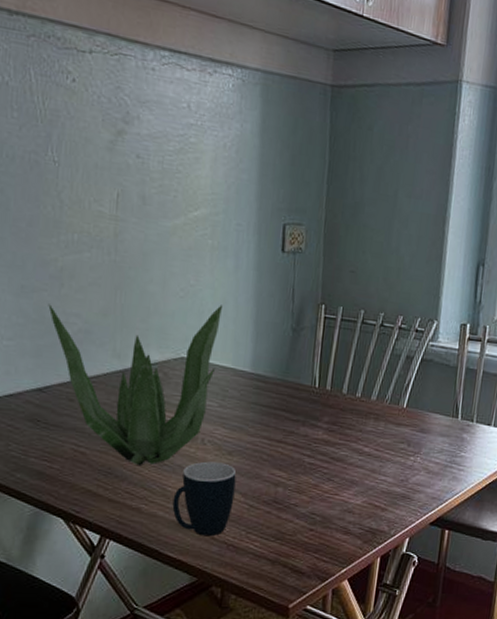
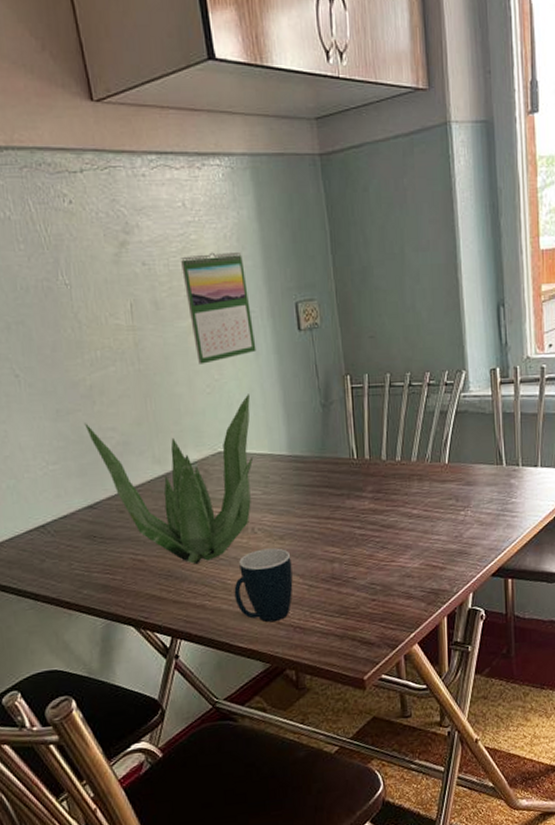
calendar: none [175,157,239,268] -> present [181,251,257,364]

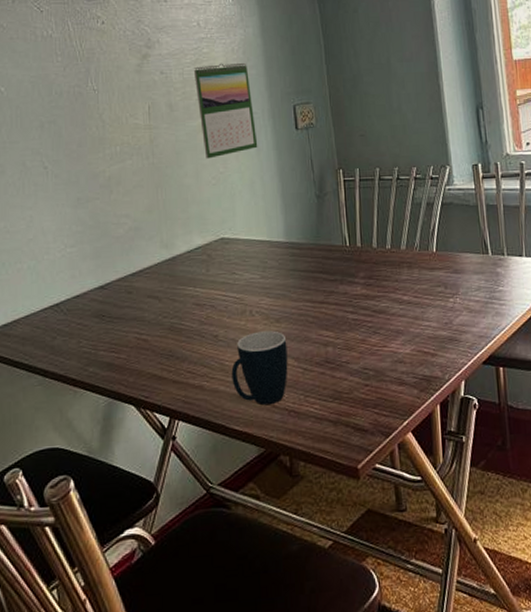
plant: present [84,394,254,565] -> none [101,185,253,345]

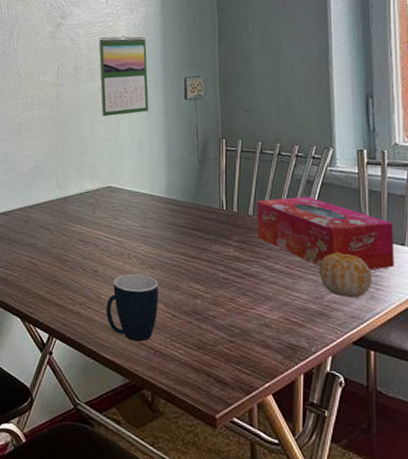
tissue box: none [380,220,514,291] -> present [257,196,394,270]
fruit: none [445,273,496,318] -> present [318,252,371,298]

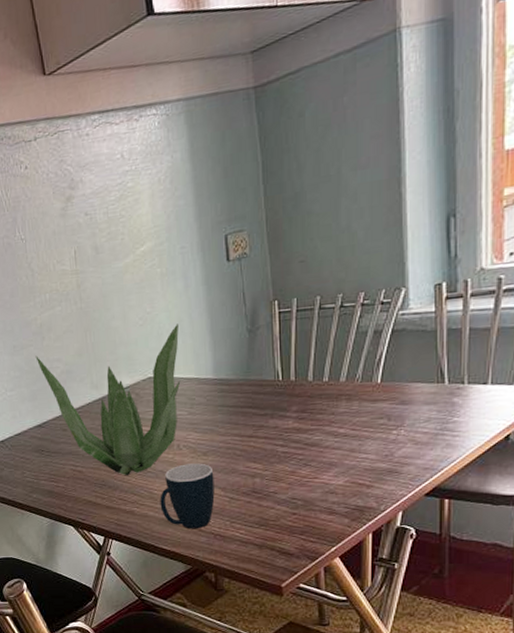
plant: none [10,143,139,276] -> present [35,324,181,476]
calendar: present [99,35,149,117] -> none [119,193,186,300]
tissue box: present [257,196,394,270] -> none [317,349,475,423]
fruit: present [318,252,371,298] -> none [388,404,448,450]

